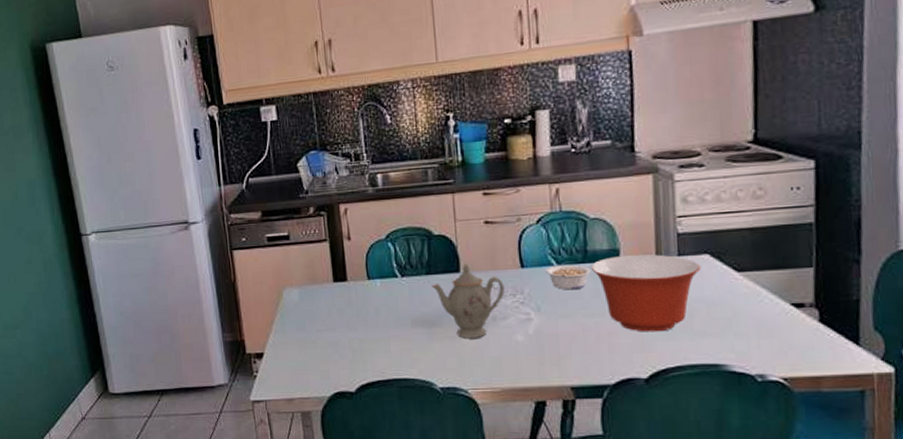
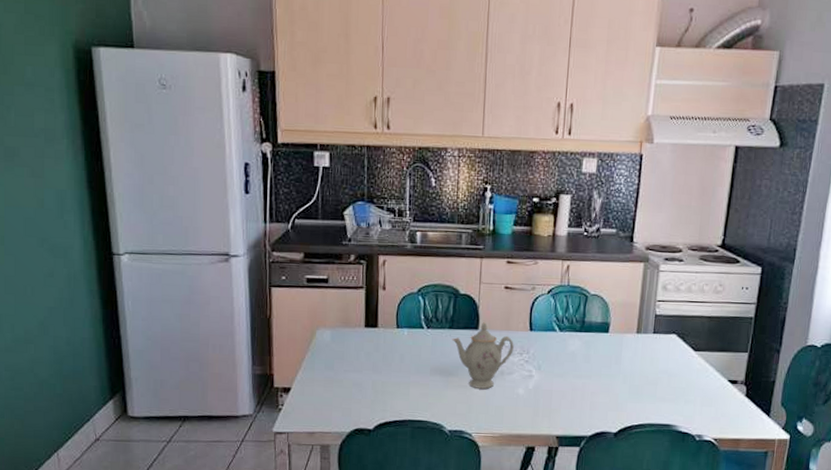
legume: present [545,264,591,290] -> none [549,331,585,354]
mixing bowl: present [590,254,701,332] -> none [585,329,669,395]

